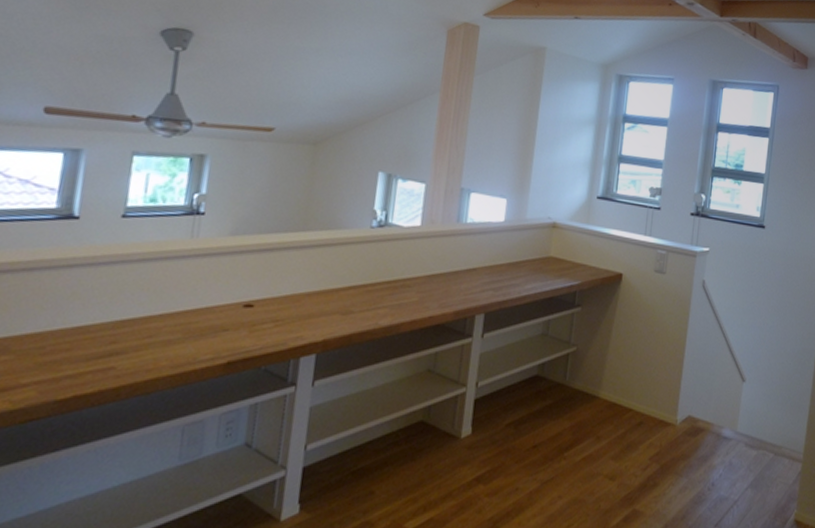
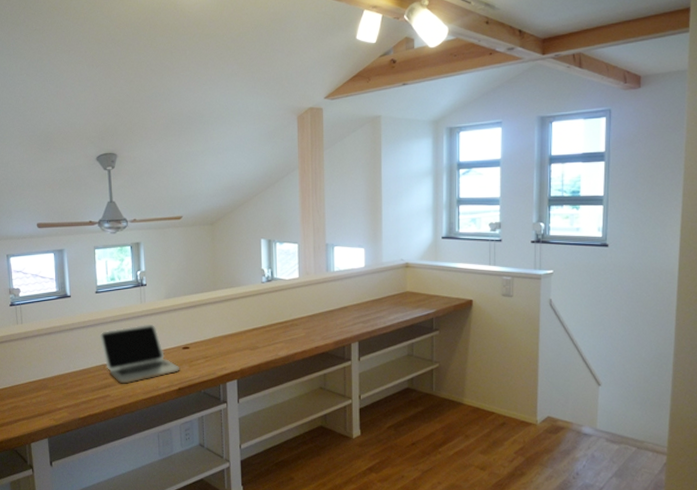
laptop: none [114,267,235,352] -> present [100,324,180,384]

